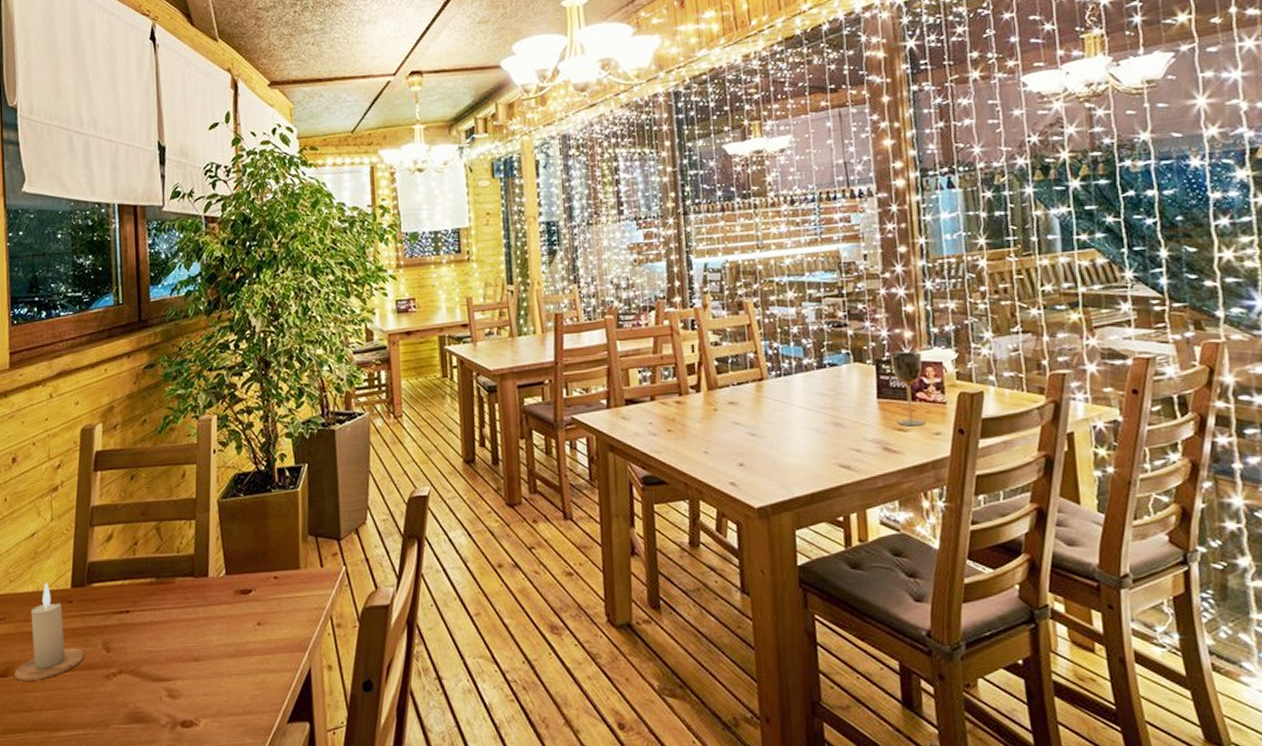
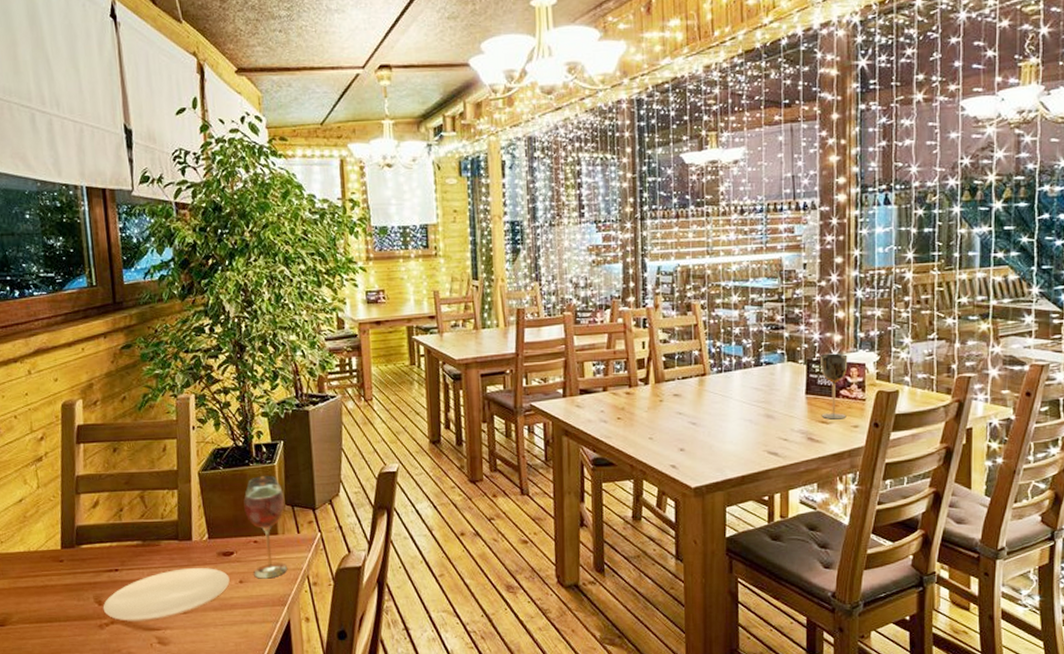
candle: present [13,582,85,681] -> none [11,543,78,630]
plate: none [111,607,247,671] -> present [103,567,230,622]
wineglass: none [264,502,310,620] -> present [243,475,288,579]

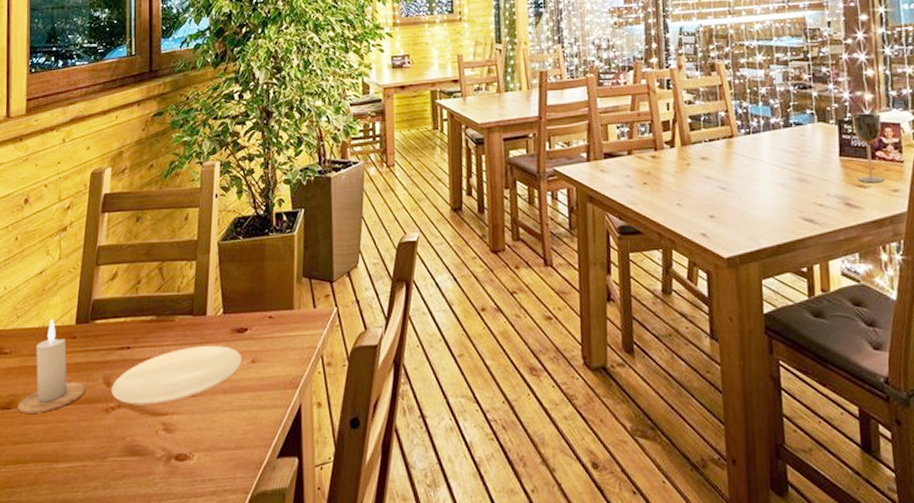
candle: none [11,543,78,630] -> present [17,318,86,413]
wineglass: present [243,475,288,579] -> none [261,245,303,358]

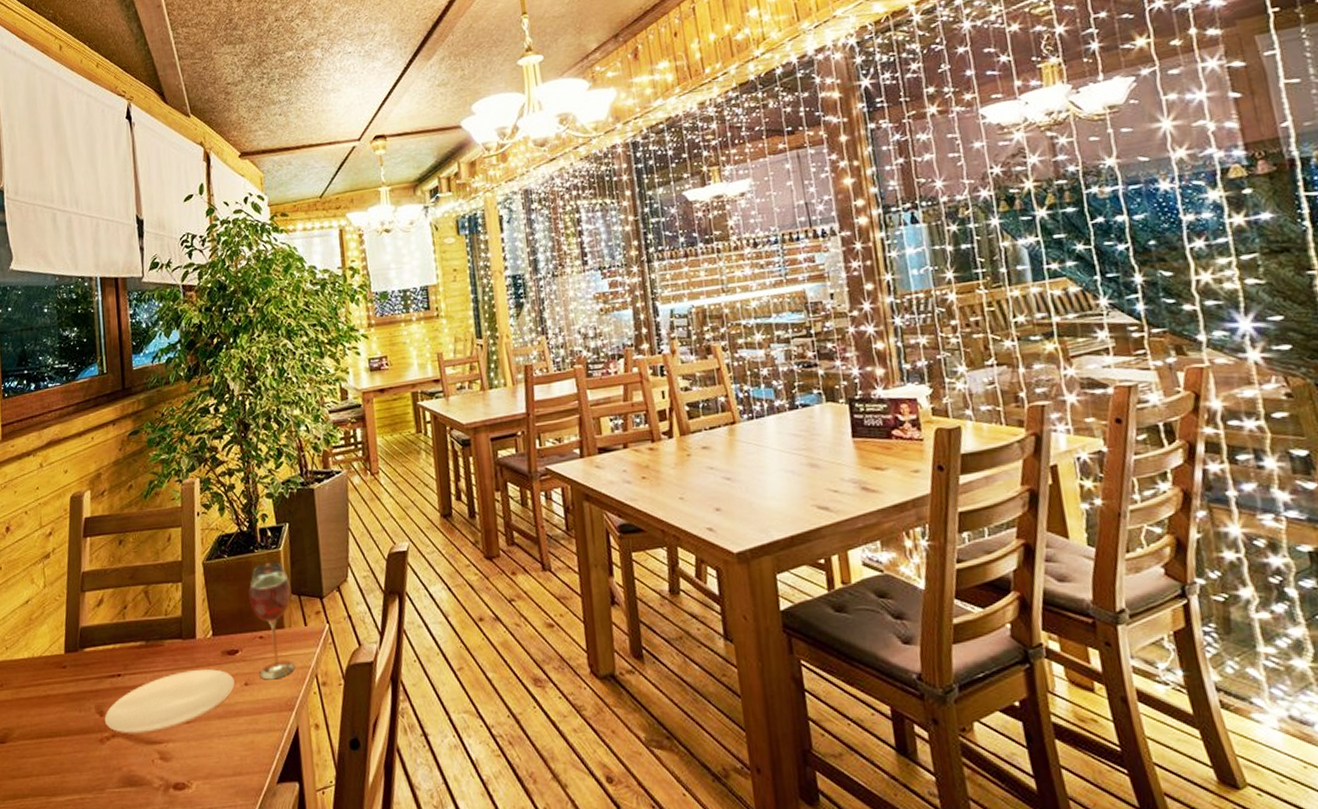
candle: present [17,318,86,413] -> none [11,648,80,747]
wineglass: none [261,245,303,358] -> present [248,561,295,680]
wine glass: present [852,113,885,183] -> none [863,388,904,465]

